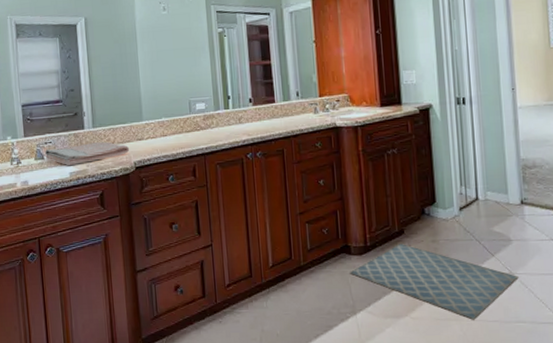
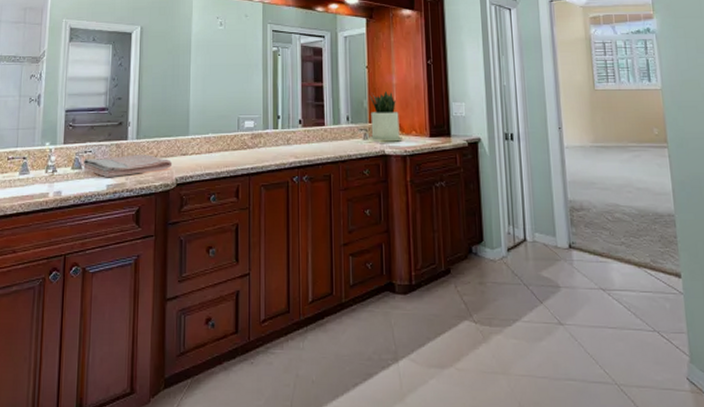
planter: none [317,65,353,115] -> present [369,91,403,142]
bath mat: present [350,244,519,320] -> none [393,285,568,375]

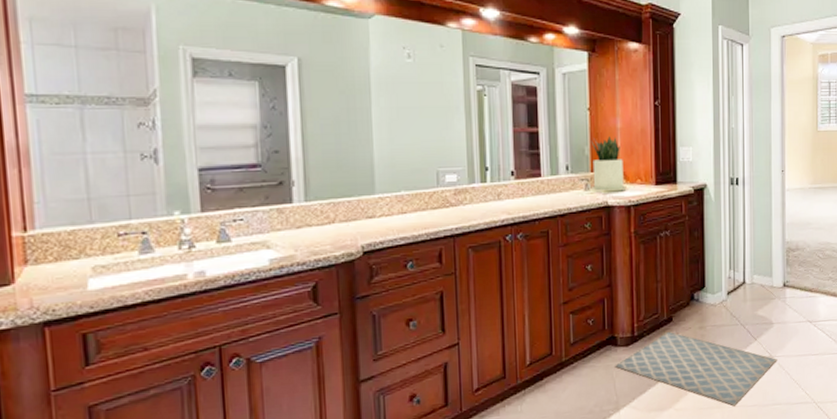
towel: present [83,155,173,178] -> none [233,219,356,251]
bath mat: none [393,285,568,375] -> present [615,332,777,406]

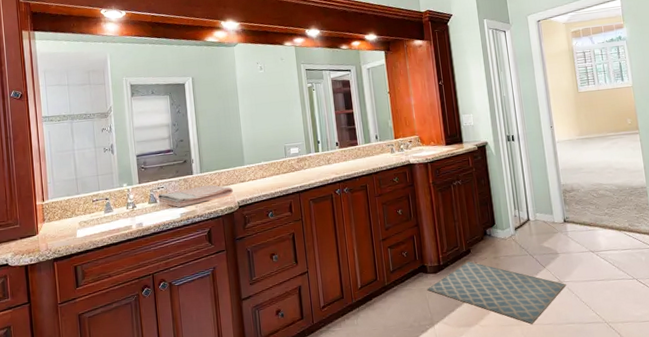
towel: none [233,219,356,251] -> present [158,185,234,208]
planter: present [591,136,627,193] -> none [392,111,423,154]

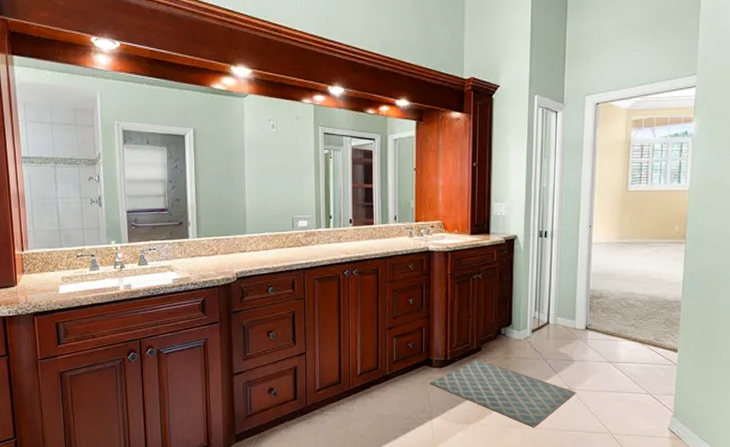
towel: present [158,185,234,208] -> none [149,252,233,273]

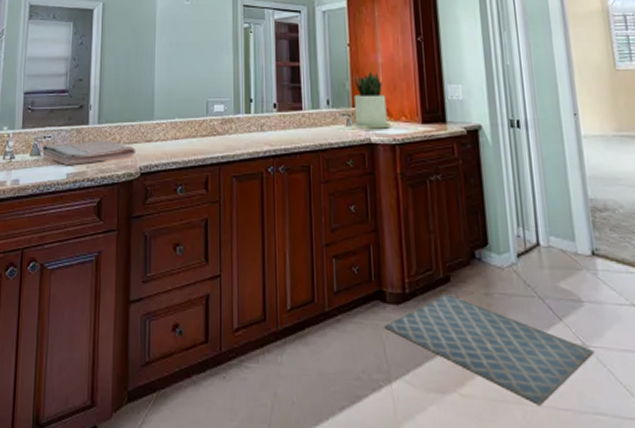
towel: none [149,252,233,273] -> present [42,141,136,166]
planter: none [414,193,445,239] -> present [351,72,391,129]

